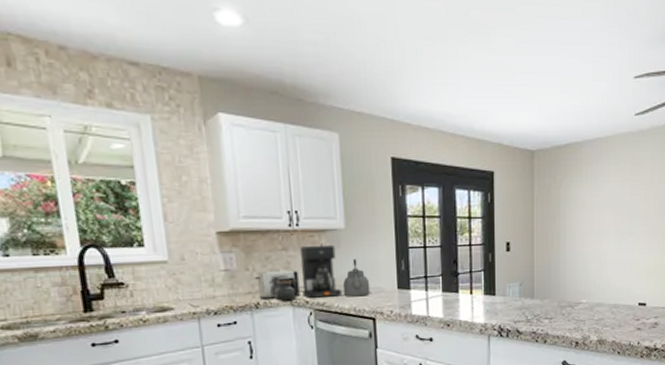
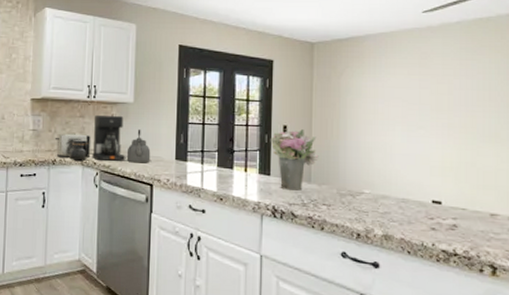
flower bouquet: none [494,245,541,308] -> present [270,129,319,191]

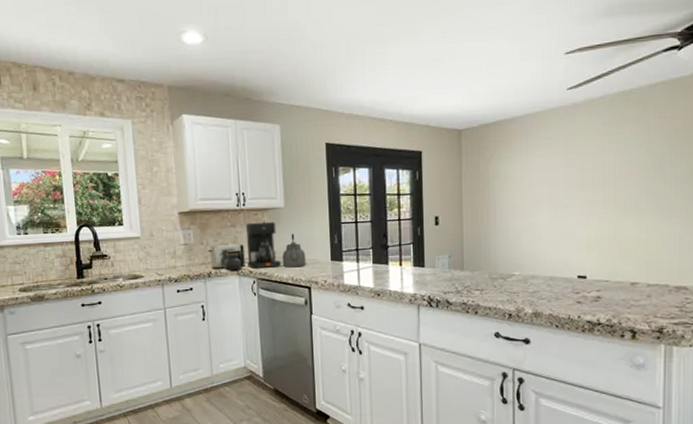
flower bouquet: present [270,129,319,191] -> none [423,219,471,280]

